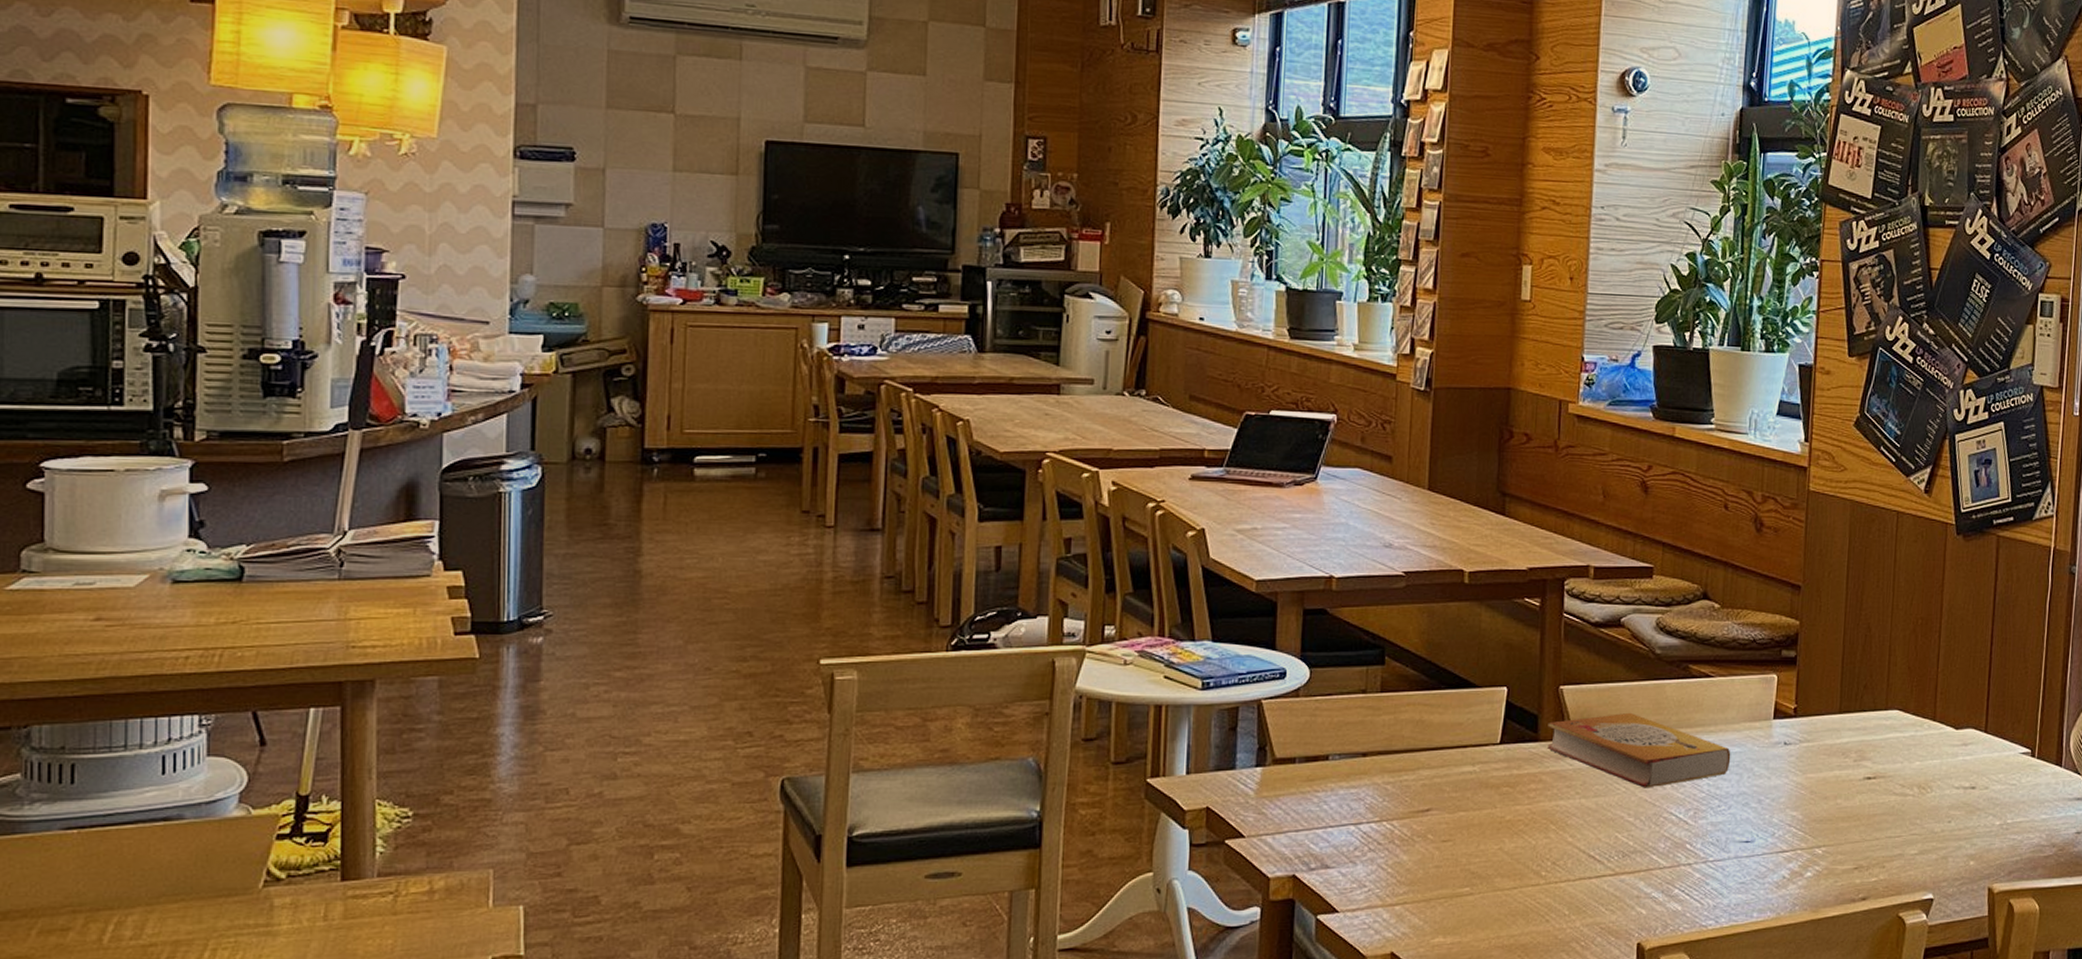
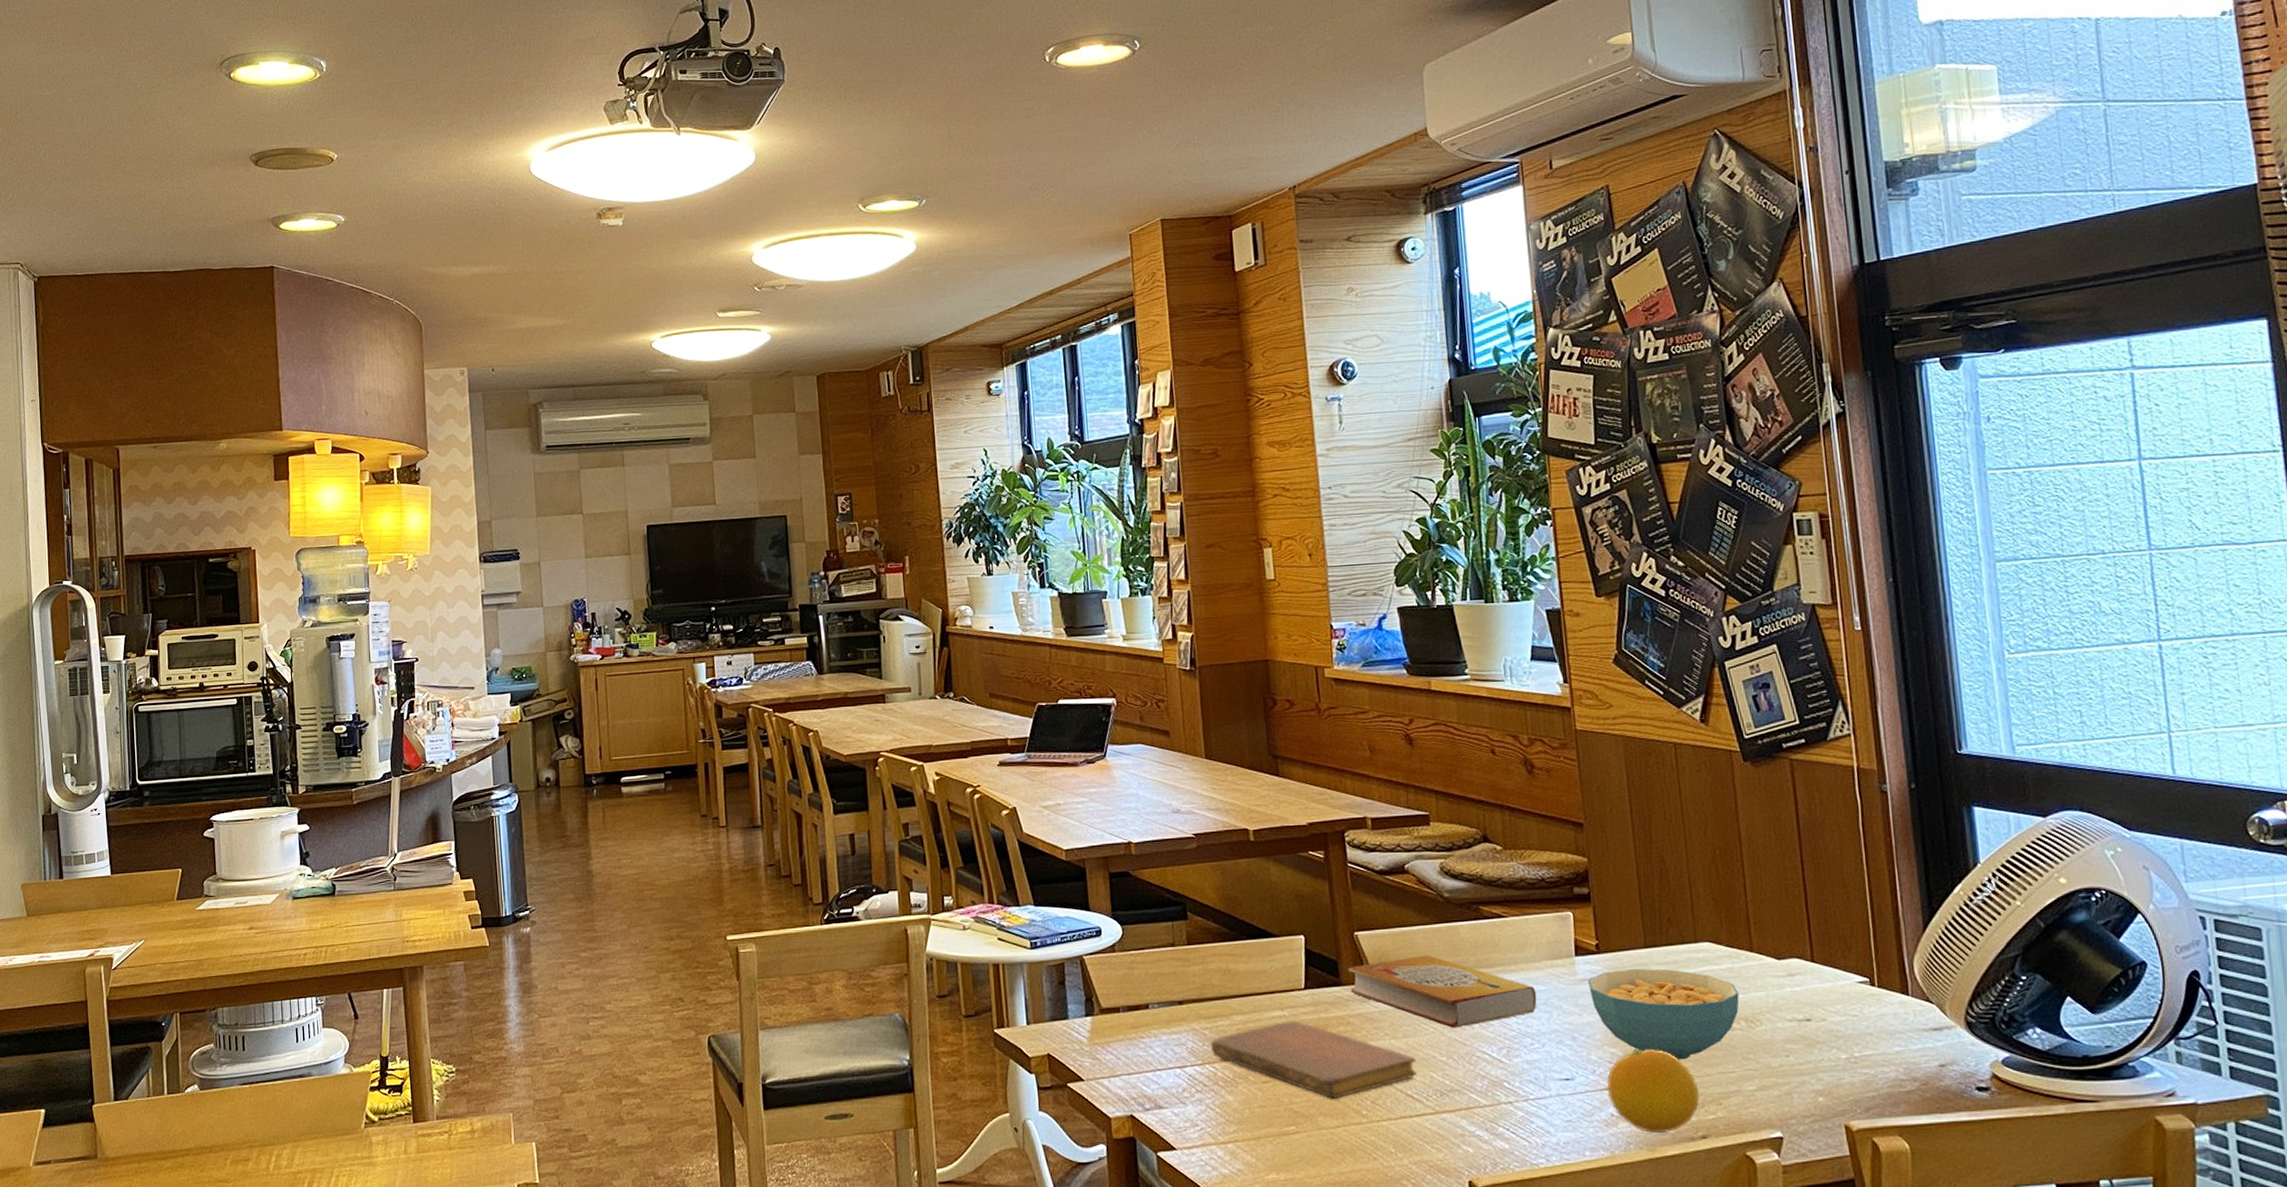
notebook: none [1391,777,1603,859] -> present [1210,1020,1418,1099]
cereal bowl: none [1781,733,1917,824] -> present [1587,968,1740,1060]
fruit: none [1783,811,1867,896] -> present [1606,1048,1700,1134]

